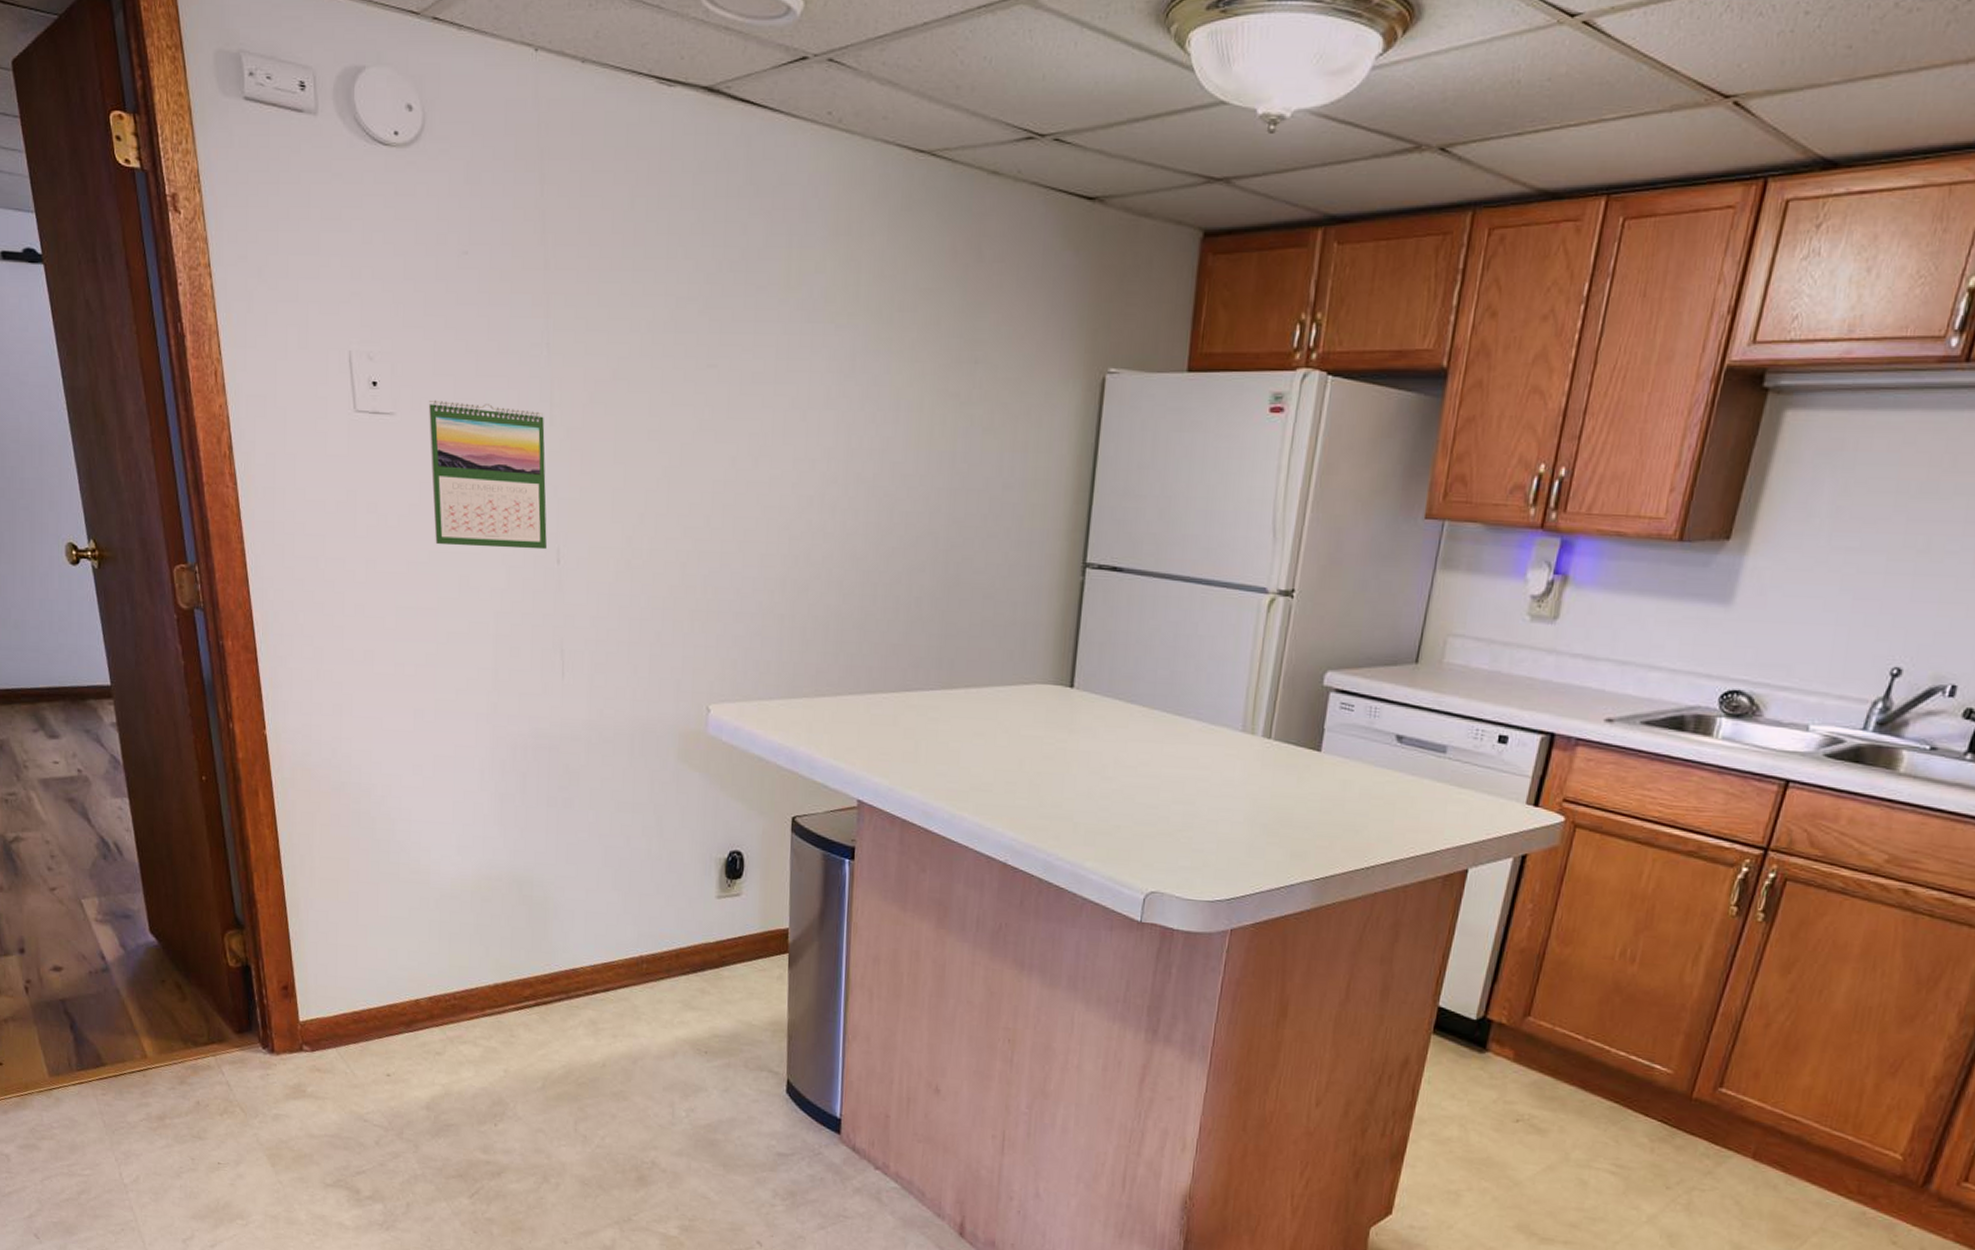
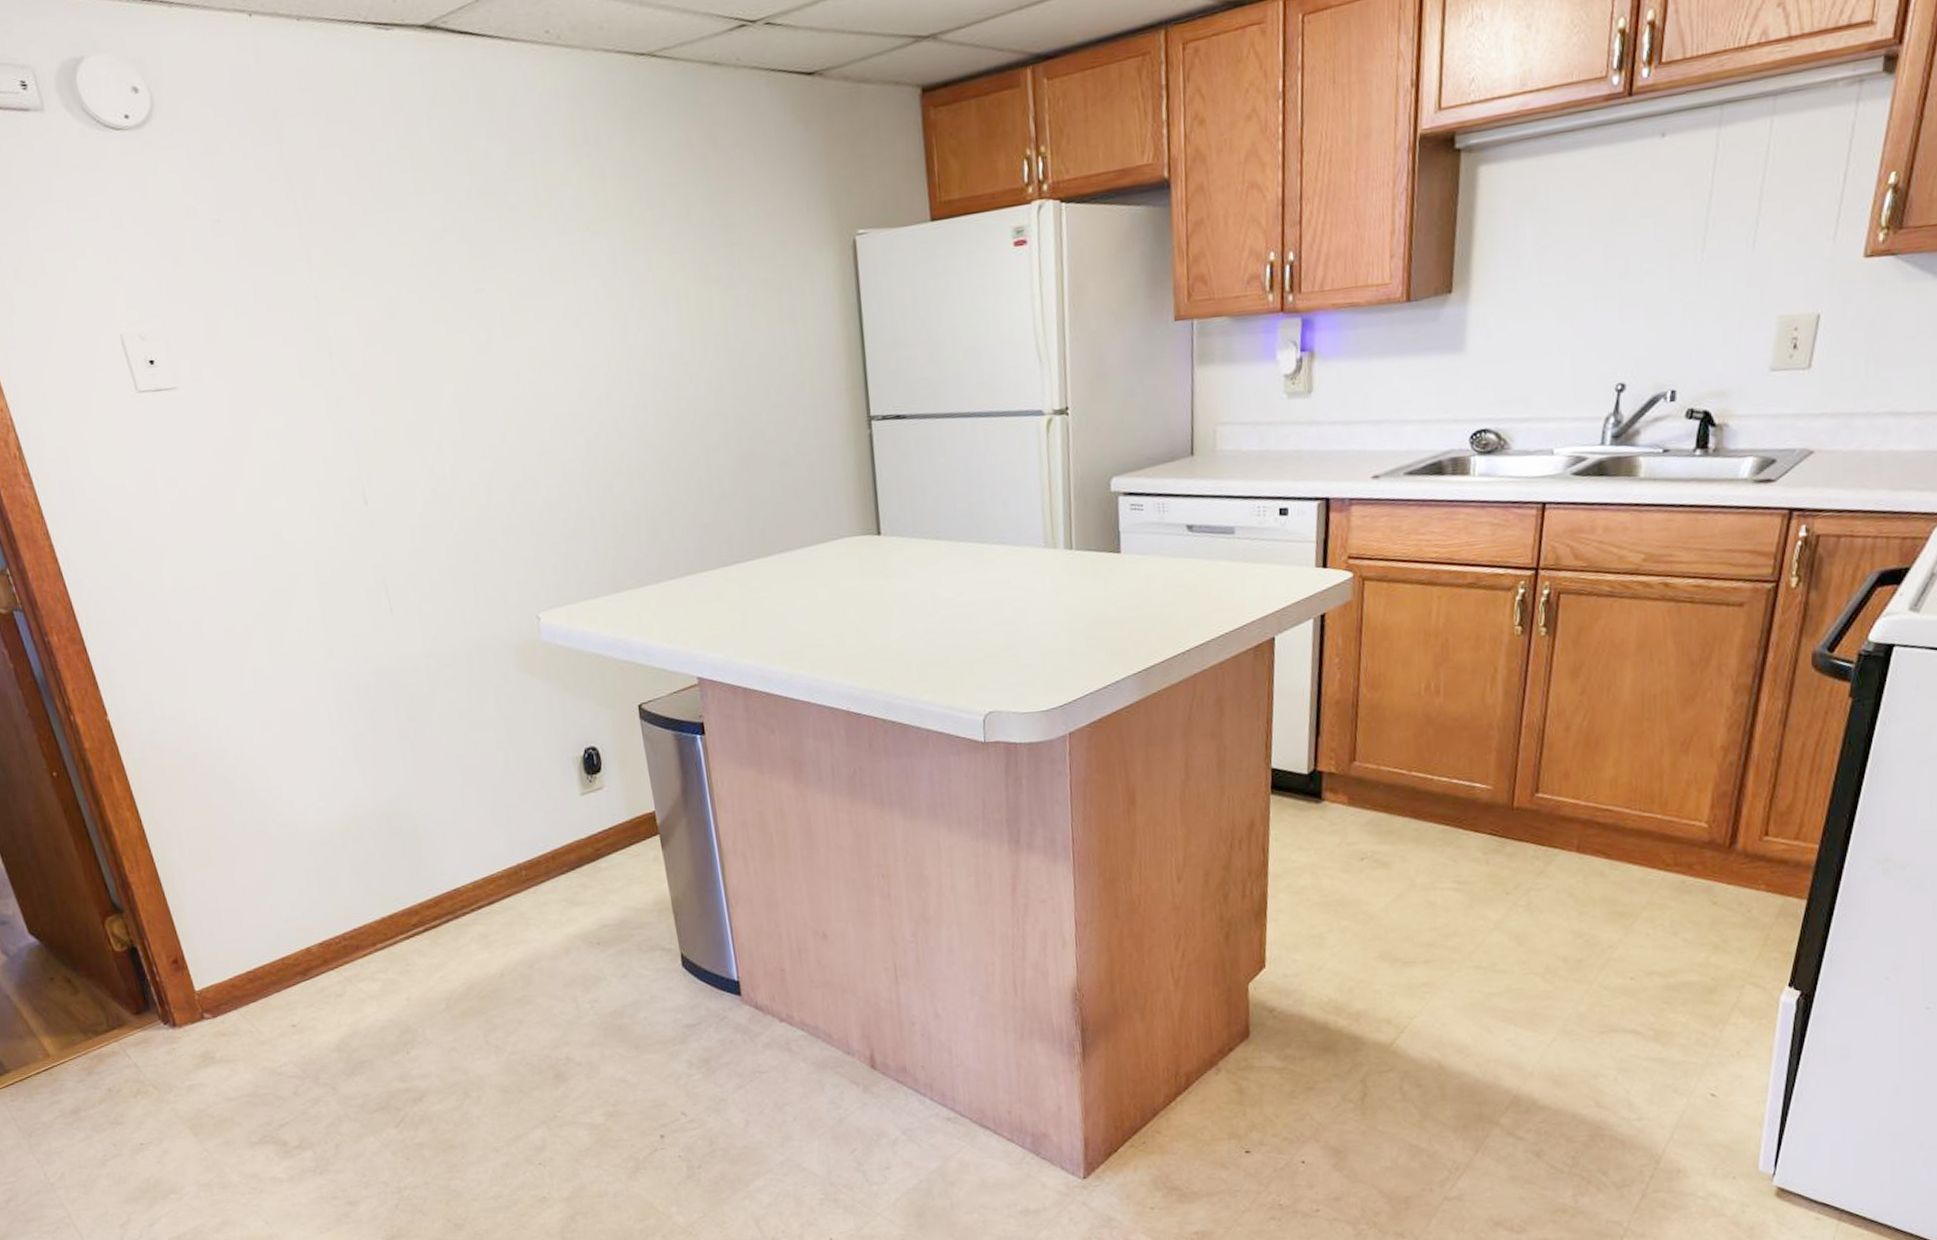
calendar: present [428,399,547,550] -> none [208,362,352,507]

